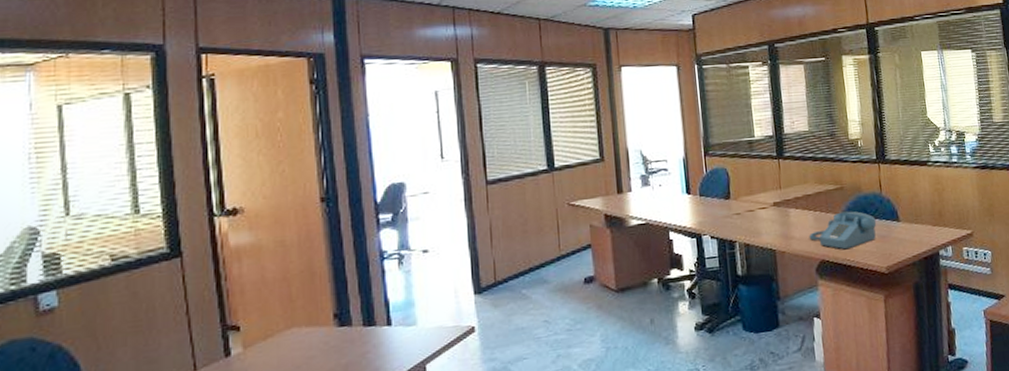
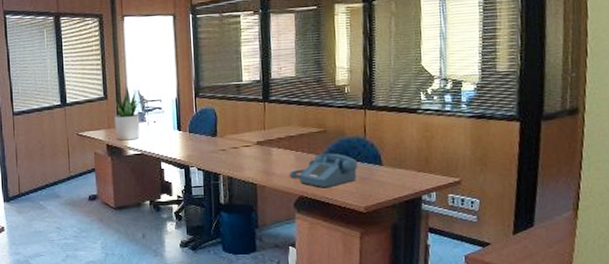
planter: none [613,151,643,209] -> present [115,91,139,141]

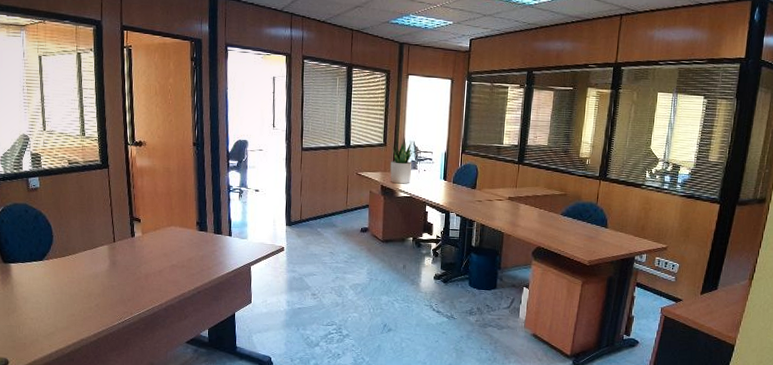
telephone: present [289,153,358,188] -> none [531,213,588,242]

